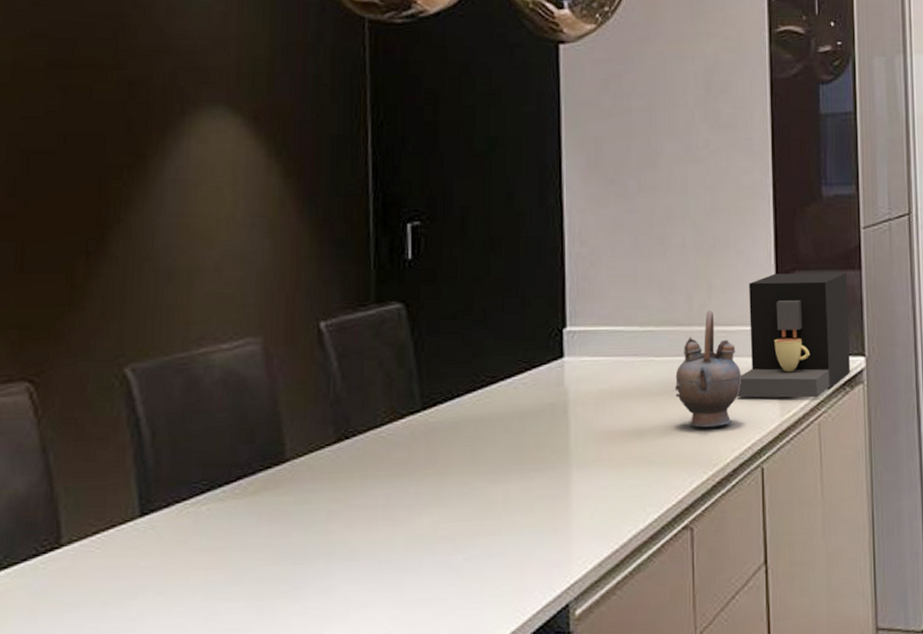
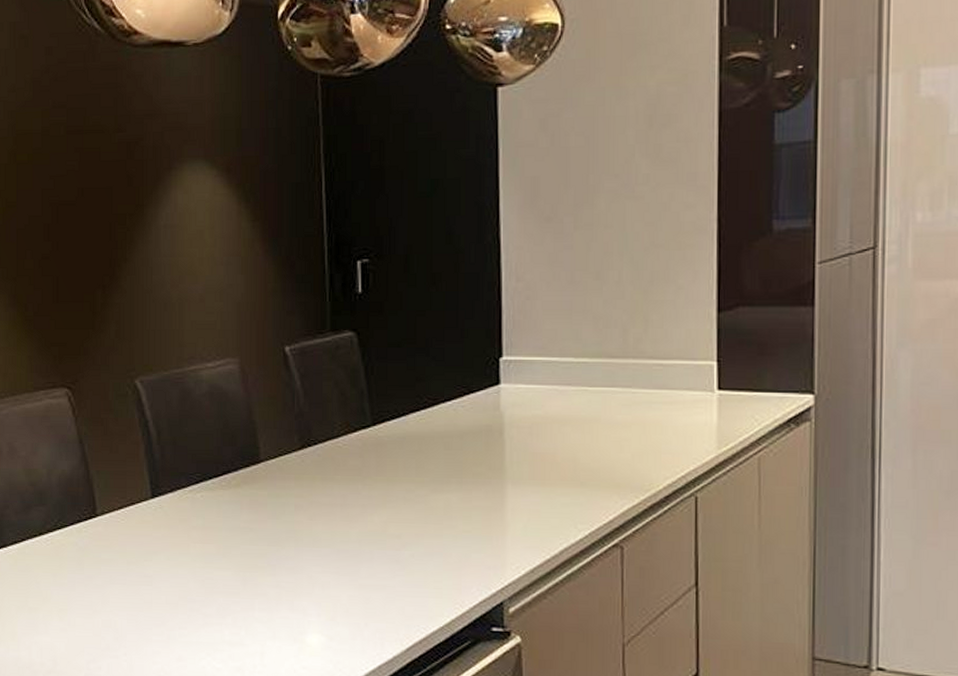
teapot: present [674,311,741,428] -> none [607,344,677,456]
coffee maker: present [736,272,851,398] -> none [671,309,798,433]

